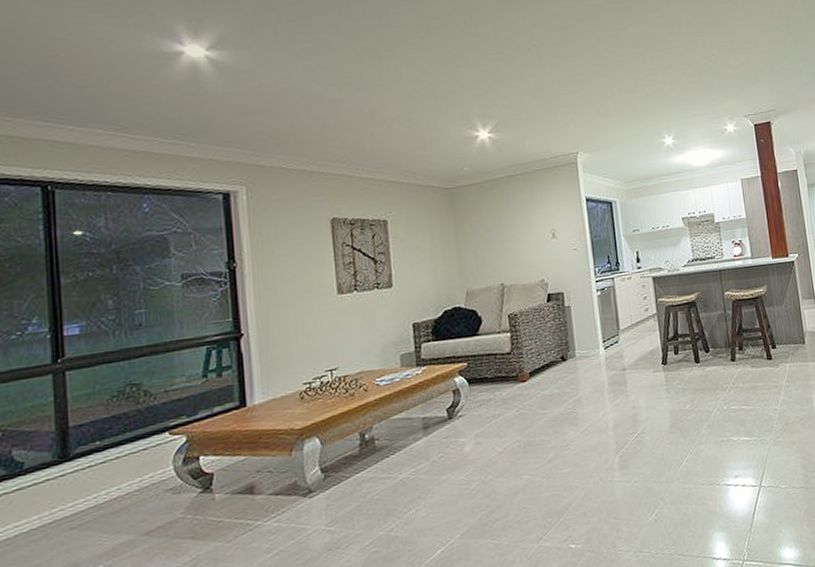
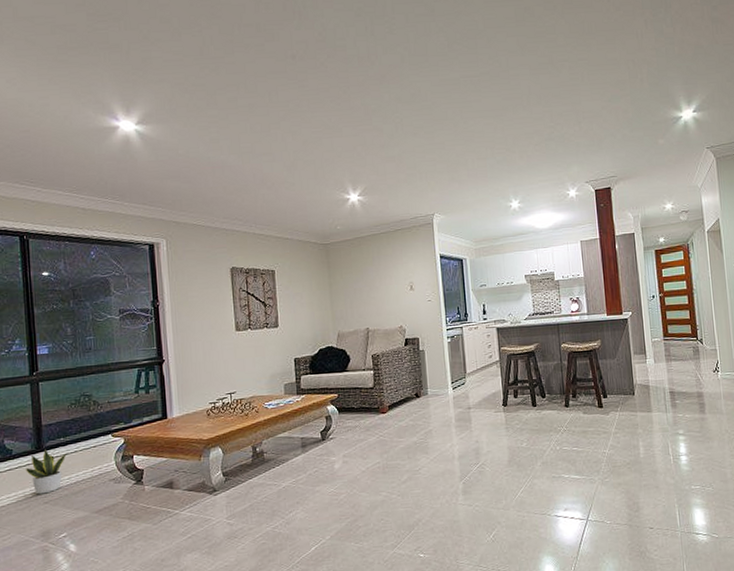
potted plant: none [43,458,104,519] -> present [26,449,67,495]

